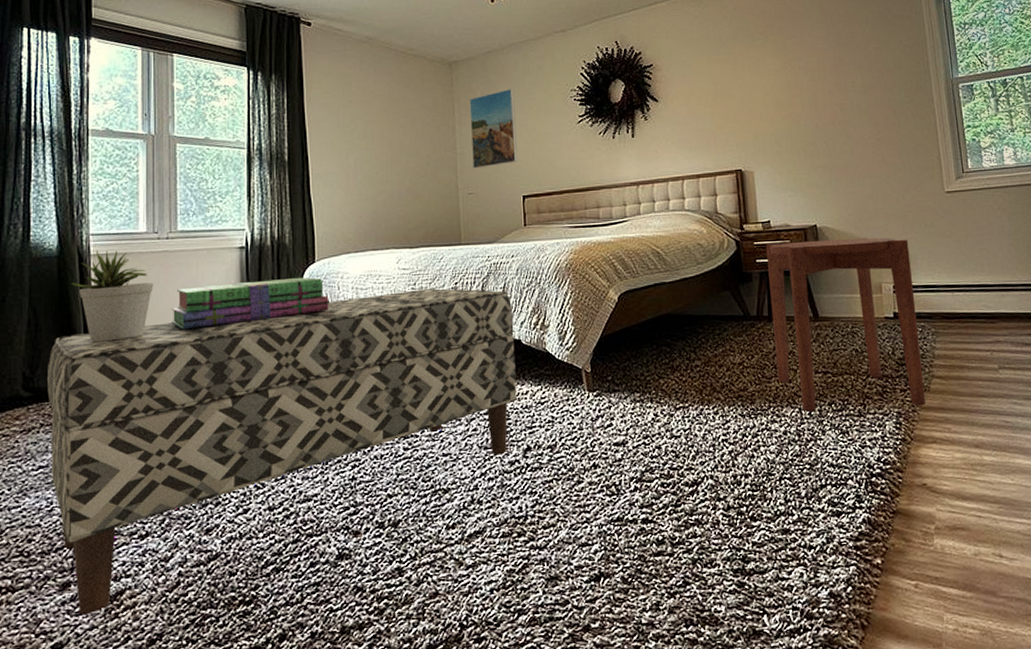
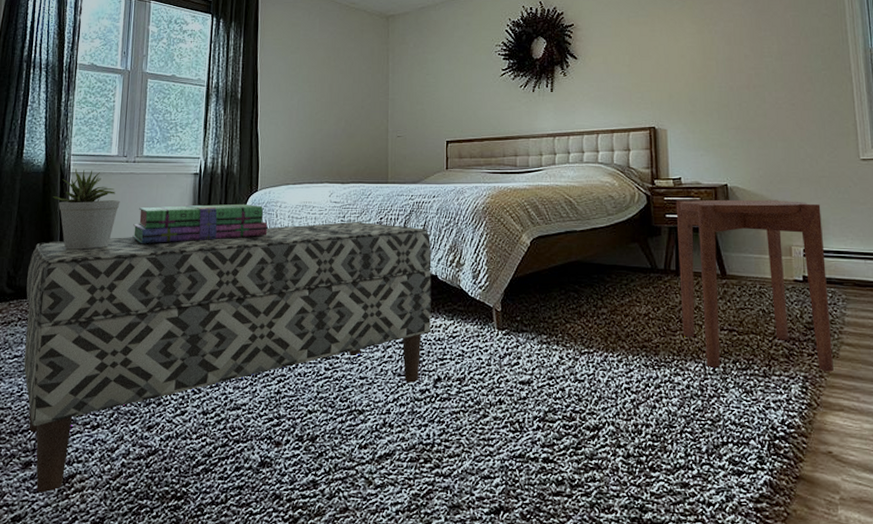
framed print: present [469,89,518,169] -> none [402,42,444,114]

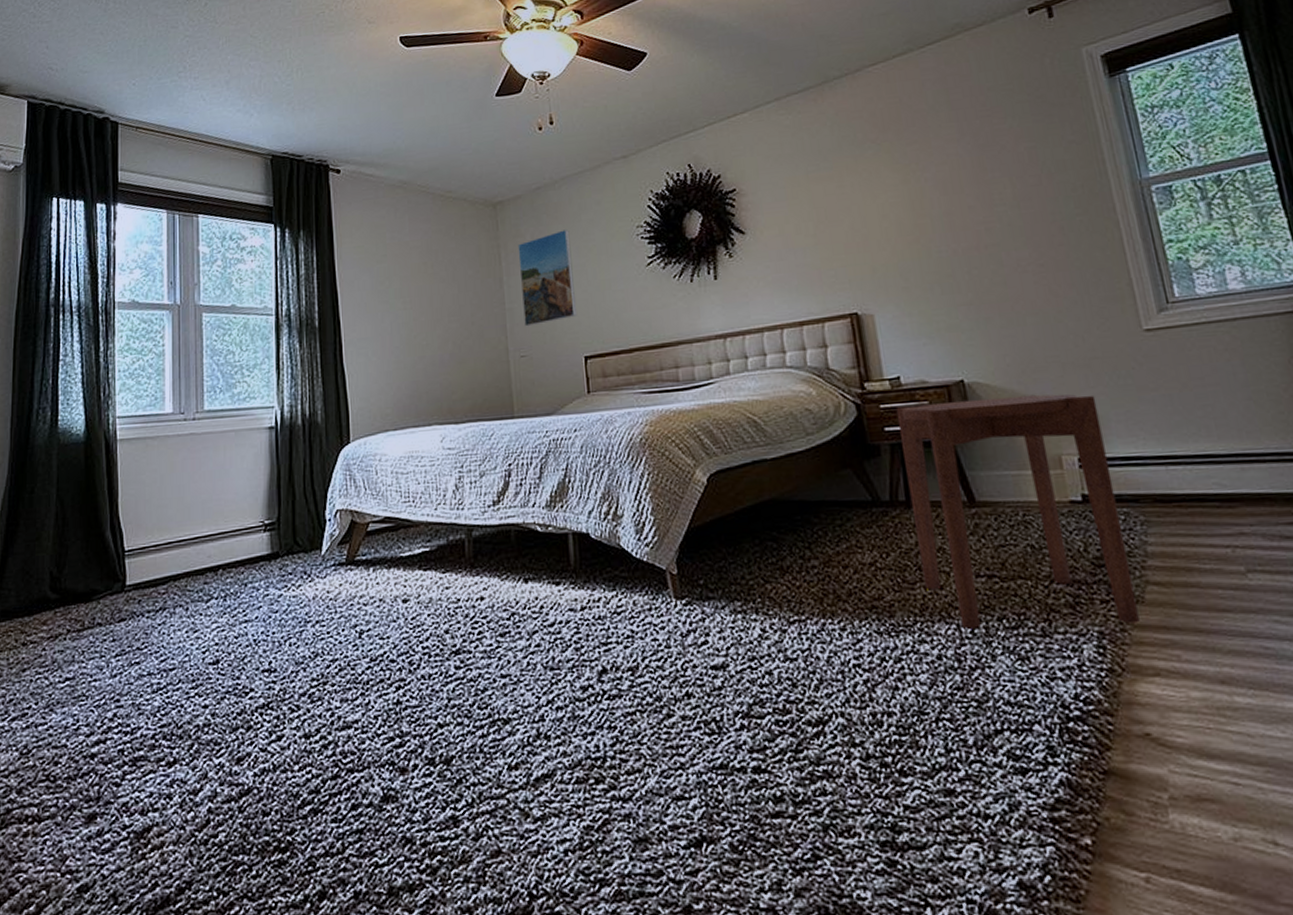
bench: present [23,222,432,493] -> none [74,471,587,854]
potted plant: present [53,169,120,251] -> none [98,434,180,539]
stack of books: present [132,203,268,244] -> none [199,460,367,523]
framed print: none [402,42,444,114] -> present [517,230,578,327]

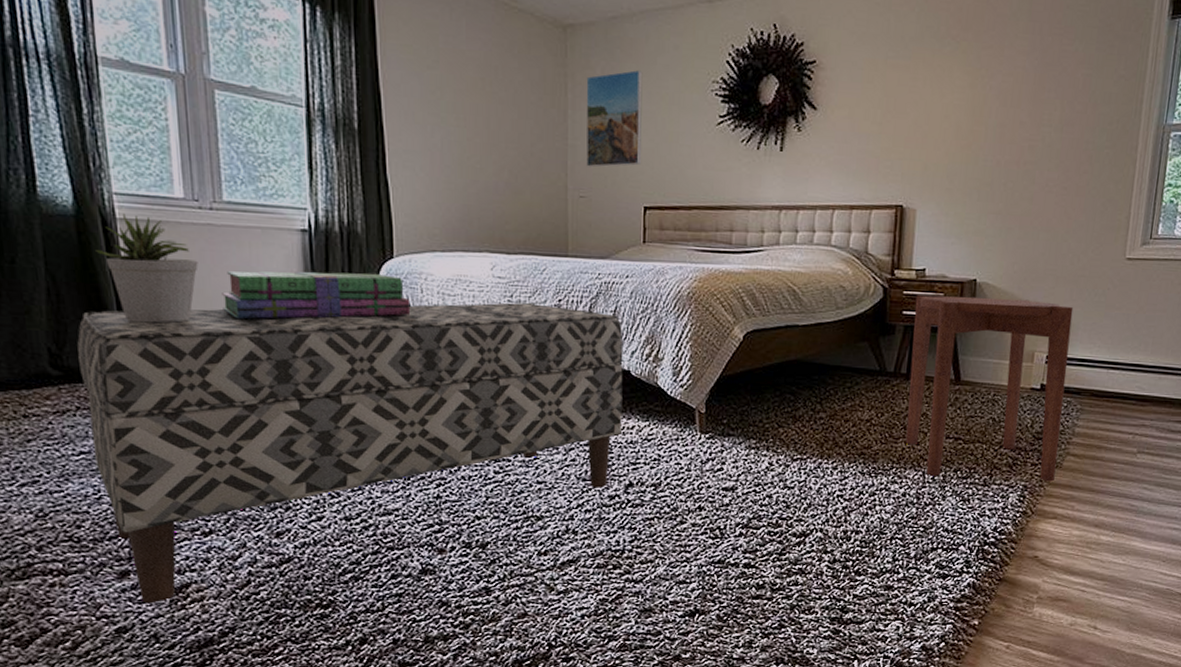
bench: none [74,471,587,854] -> present [77,302,624,604]
potted plant: none [98,434,180,539] -> present [96,213,198,325]
stack of books: none [199,460,367,523] -> present [222,271,411,320]

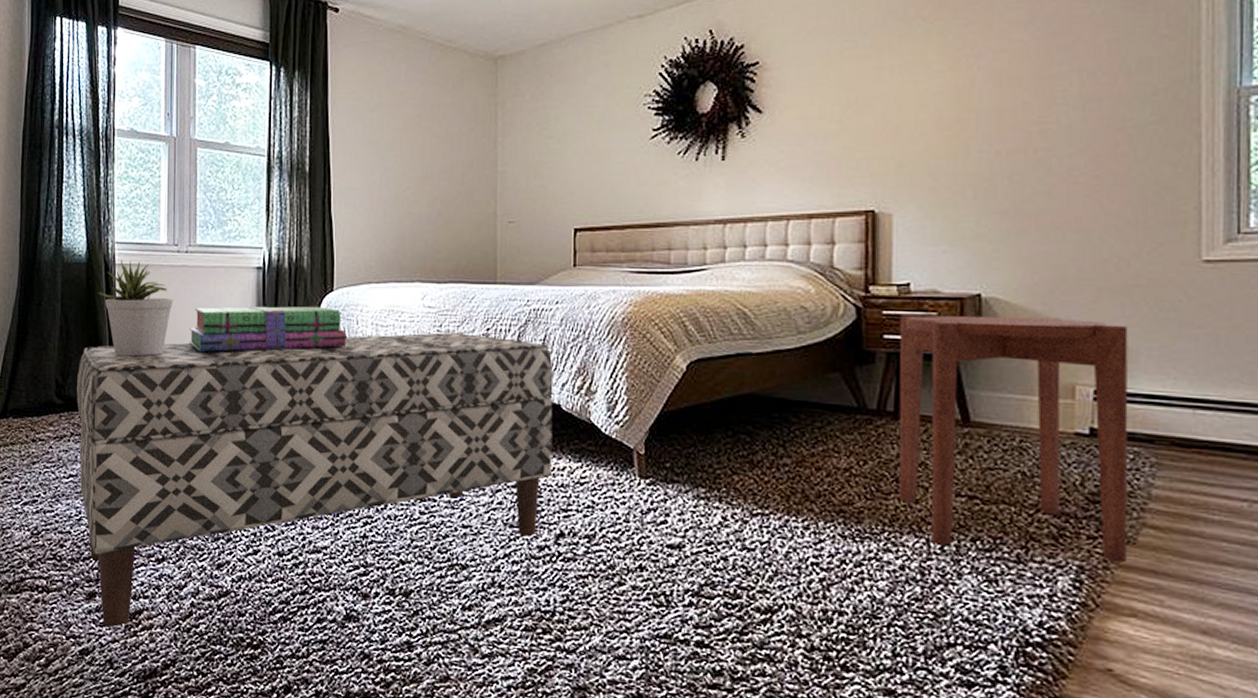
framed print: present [586,70,643,168] -> none [515,92,572,192]

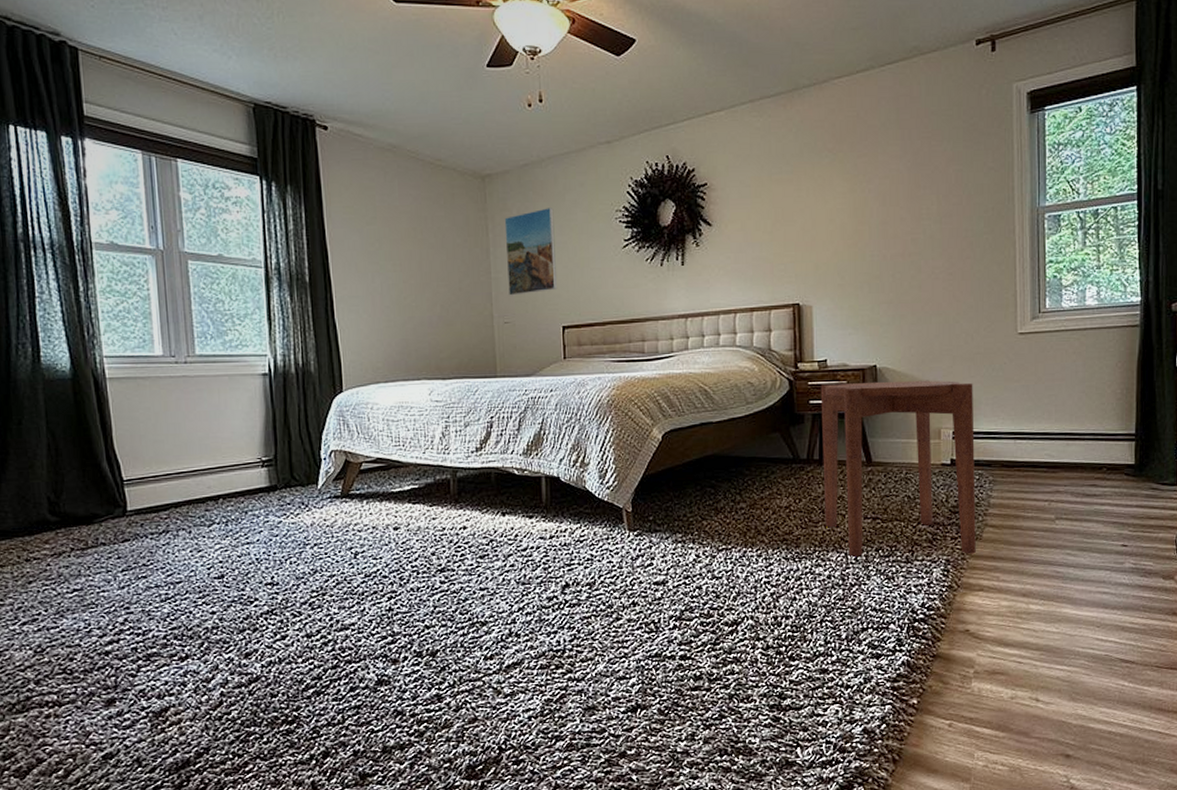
bench: present [77,332,554,628] -> none [72,422,555,729]
potted plant: present [98,259,173,358] -> none [89,373,175,470]
stack of books: present [189,306,347,353] -> none [195,407,360,458]
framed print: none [515,92,572,192] -> present [504,208,558,296]

